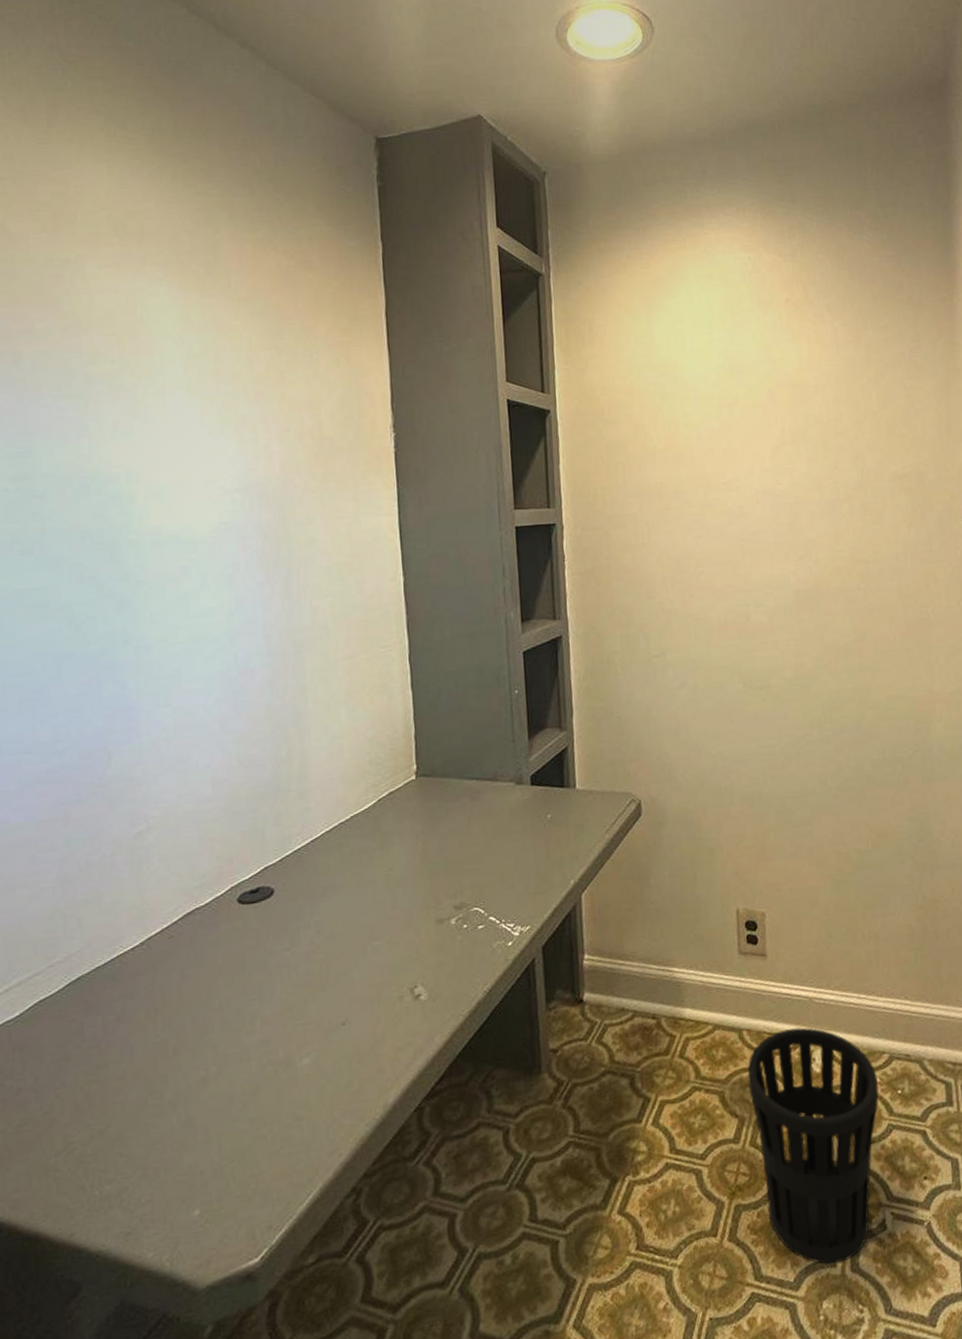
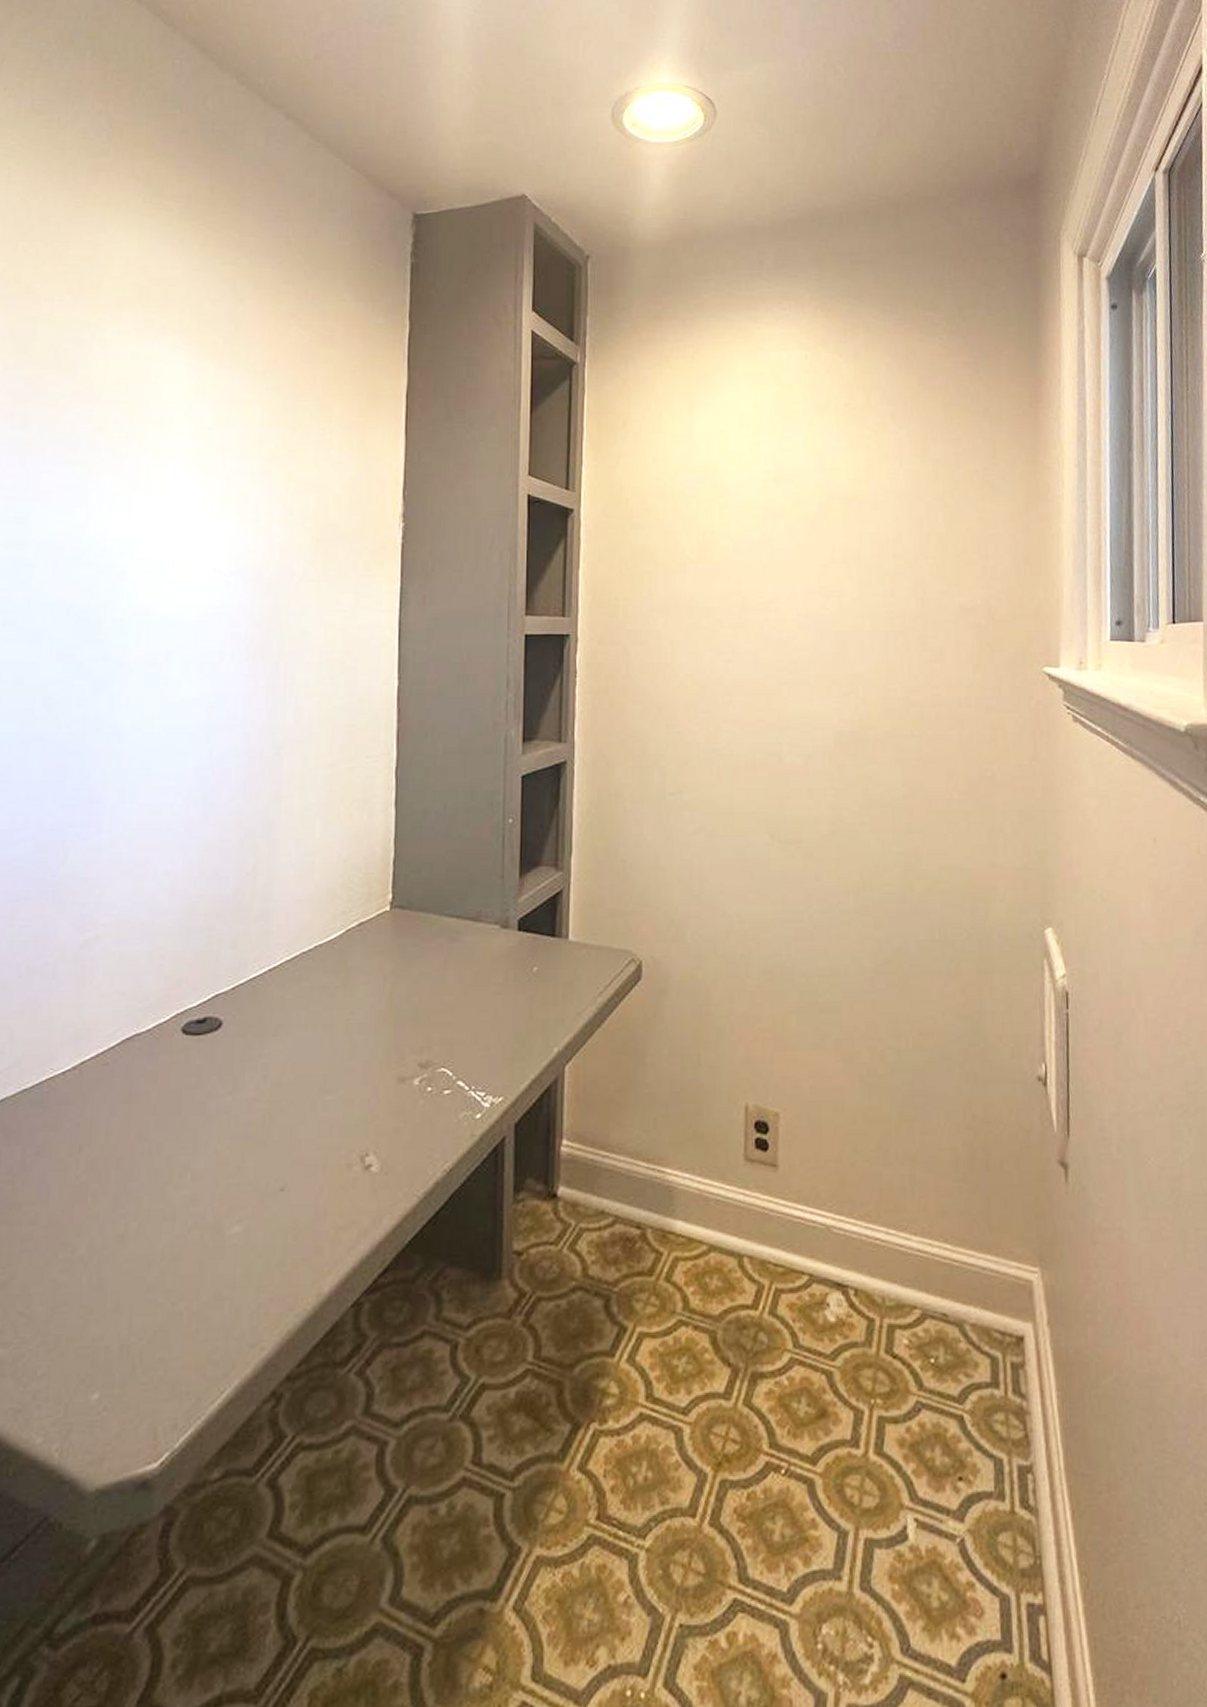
wastebasket: present [747,1027,879,1265] -> none [746,1260,907,1576]

